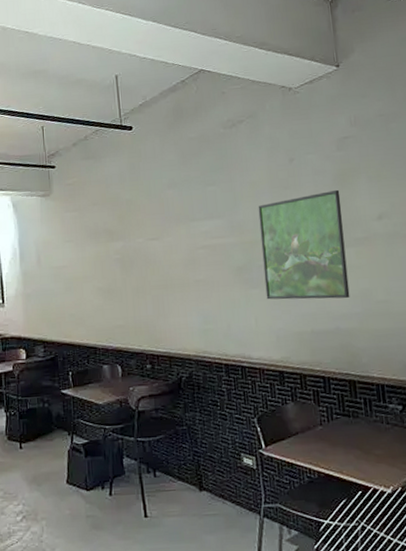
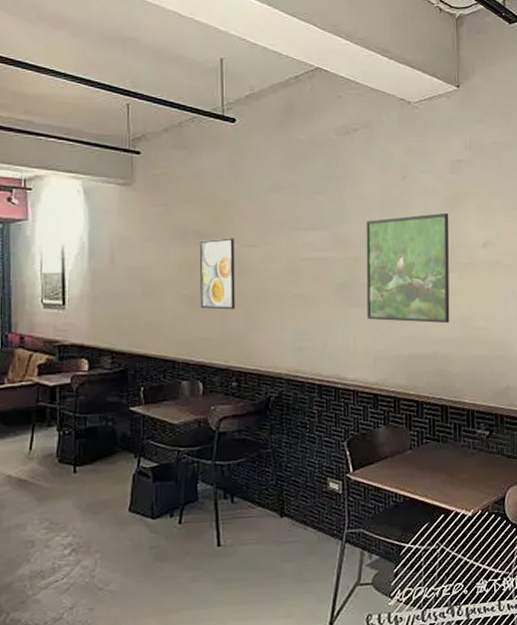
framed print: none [109,233,144,299] -> present [199,238,235,310]

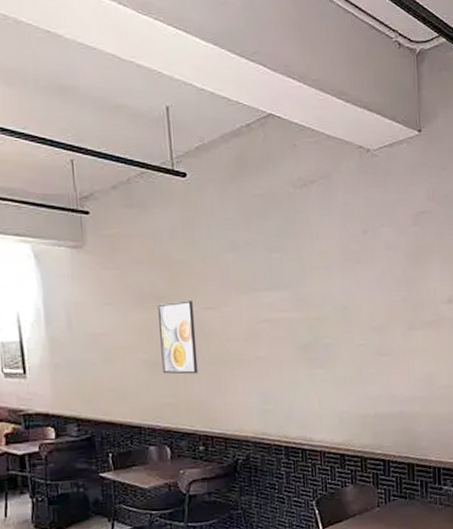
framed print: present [366,212,450,324] -> none [327,268,415,383]

